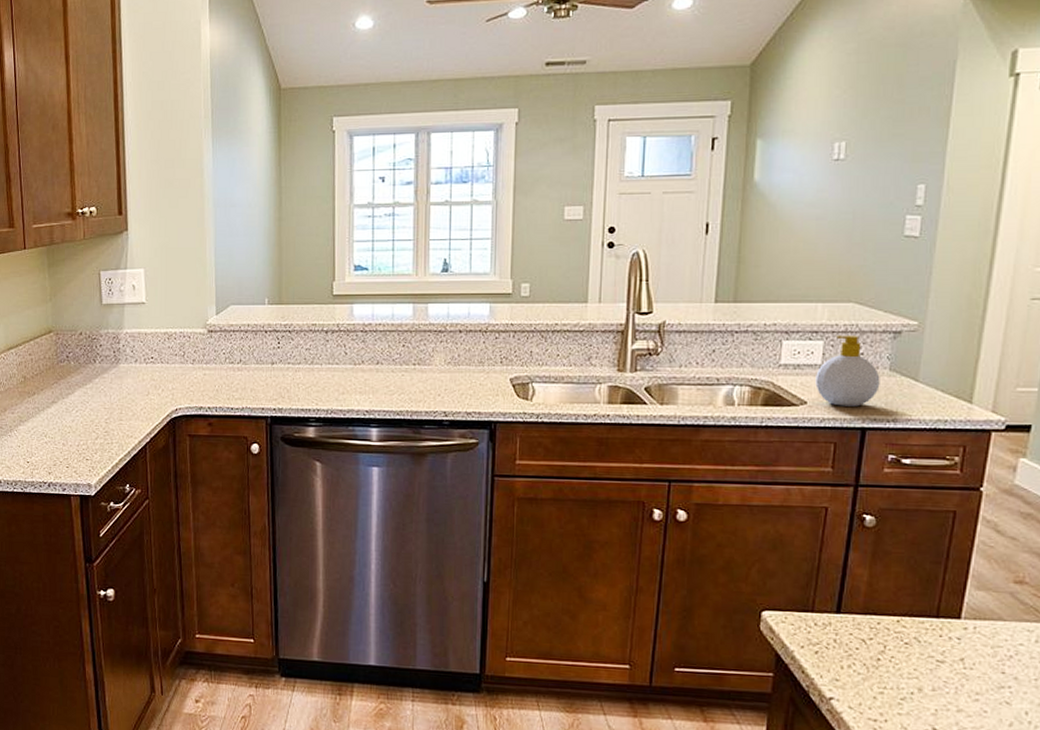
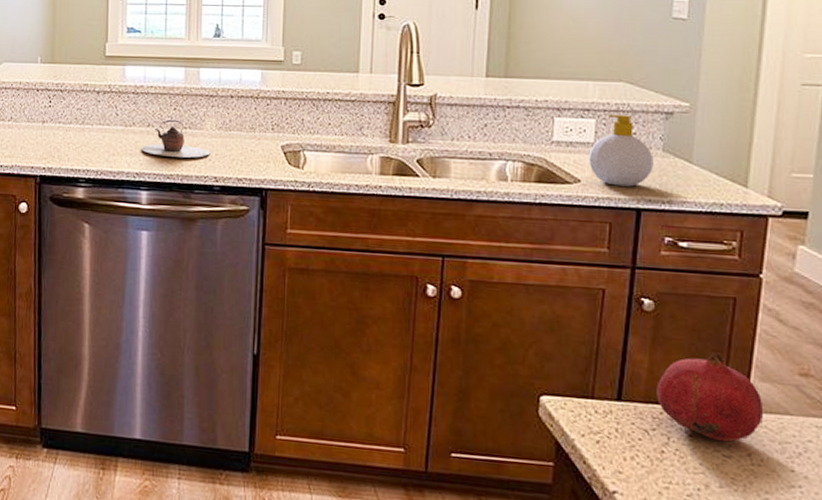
teapot: none [370,356,440,394] -> present [141,119,210,158]
fruit: none [875,564,977,647] -> present [657,352,763,442]

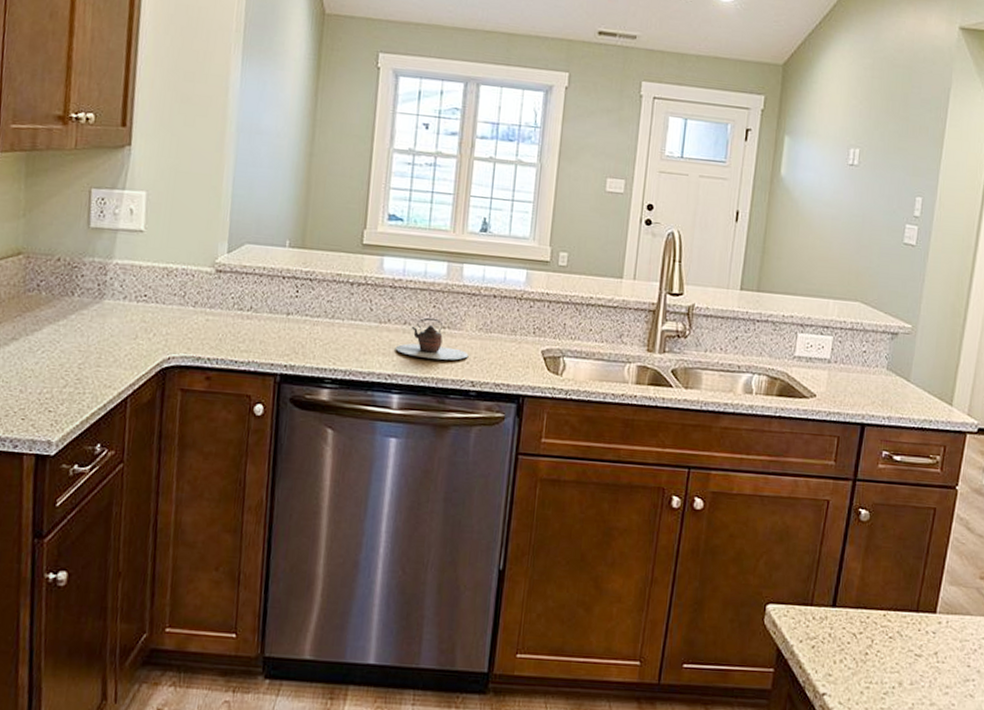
soap bottle: present [589,114,654,187] -> none [824,332,879,403]
fruit: present [657,352,763,442] -> none [865,559,950,641]

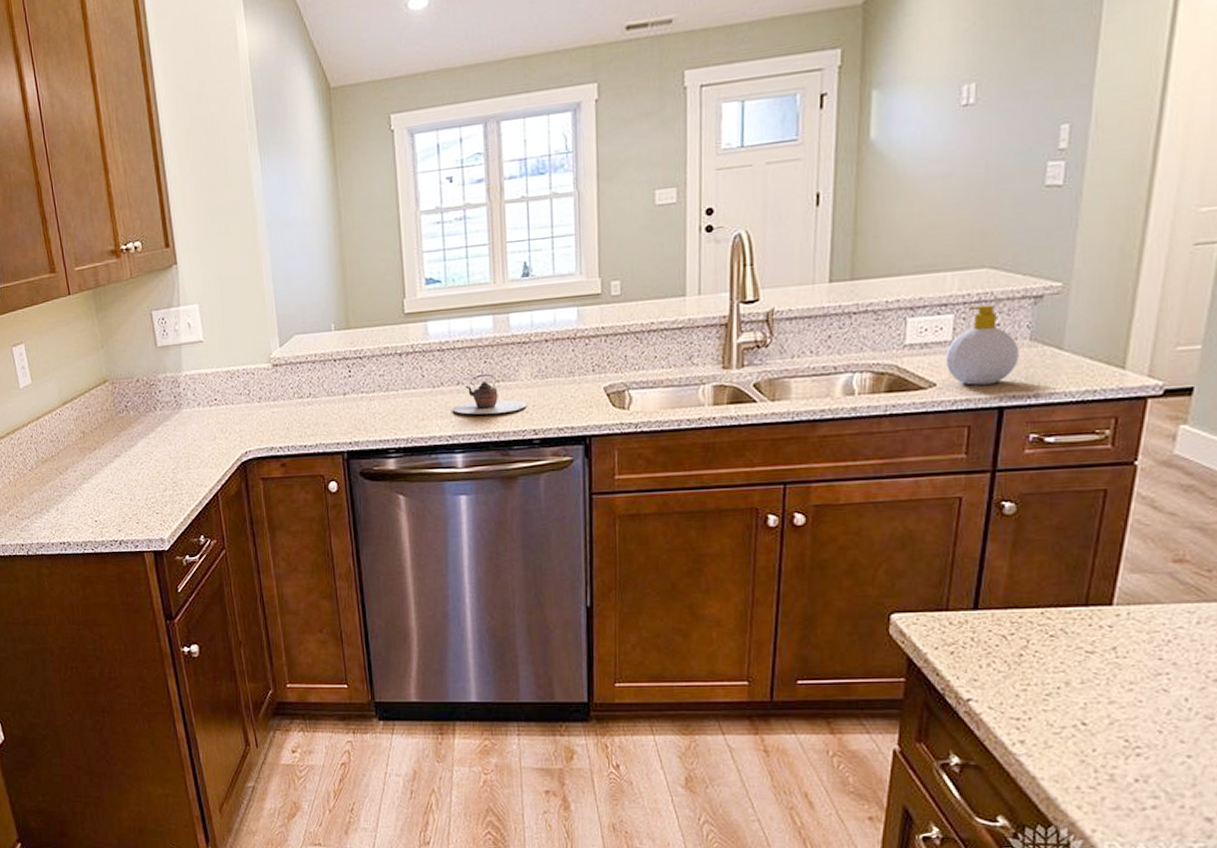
soap bottle: none [824,332,879,403] -> present [945,305,1019,385]

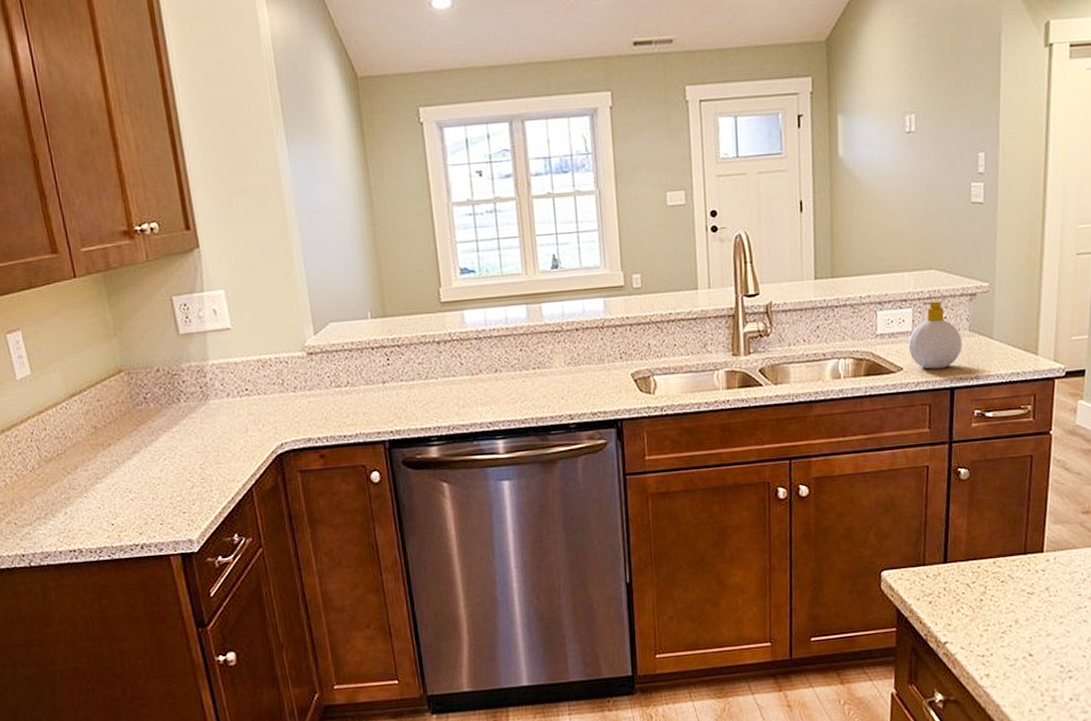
teapot: present [452,373,527,415] -> none [491,361,562,401]

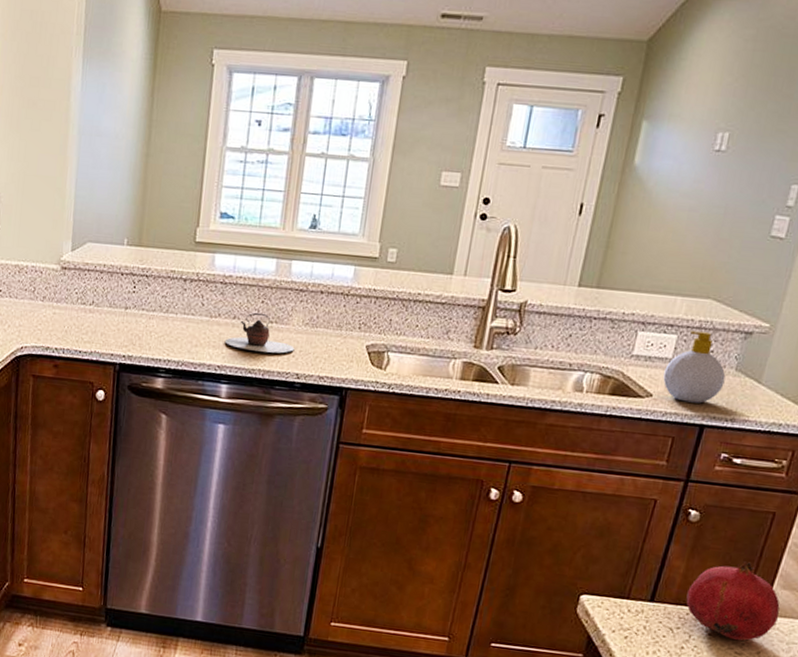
teapot: none [491,361,562,401] -> present [224,312,295,354]
fruit: none [974,506,1056,582] -> present [686,561,780,641]

